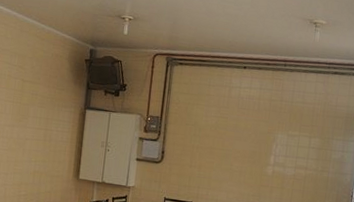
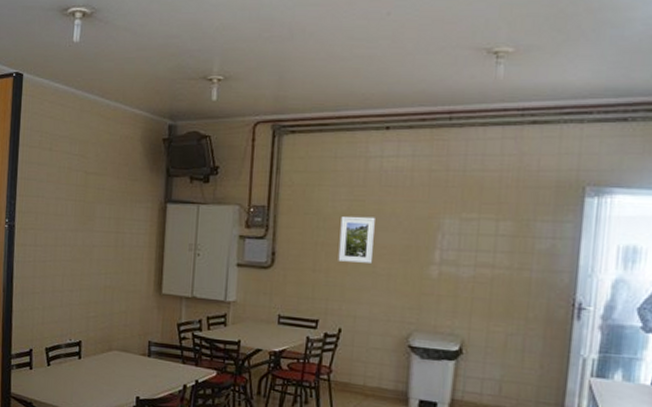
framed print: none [207,128,234,163] -> present [338,216,375,263]

